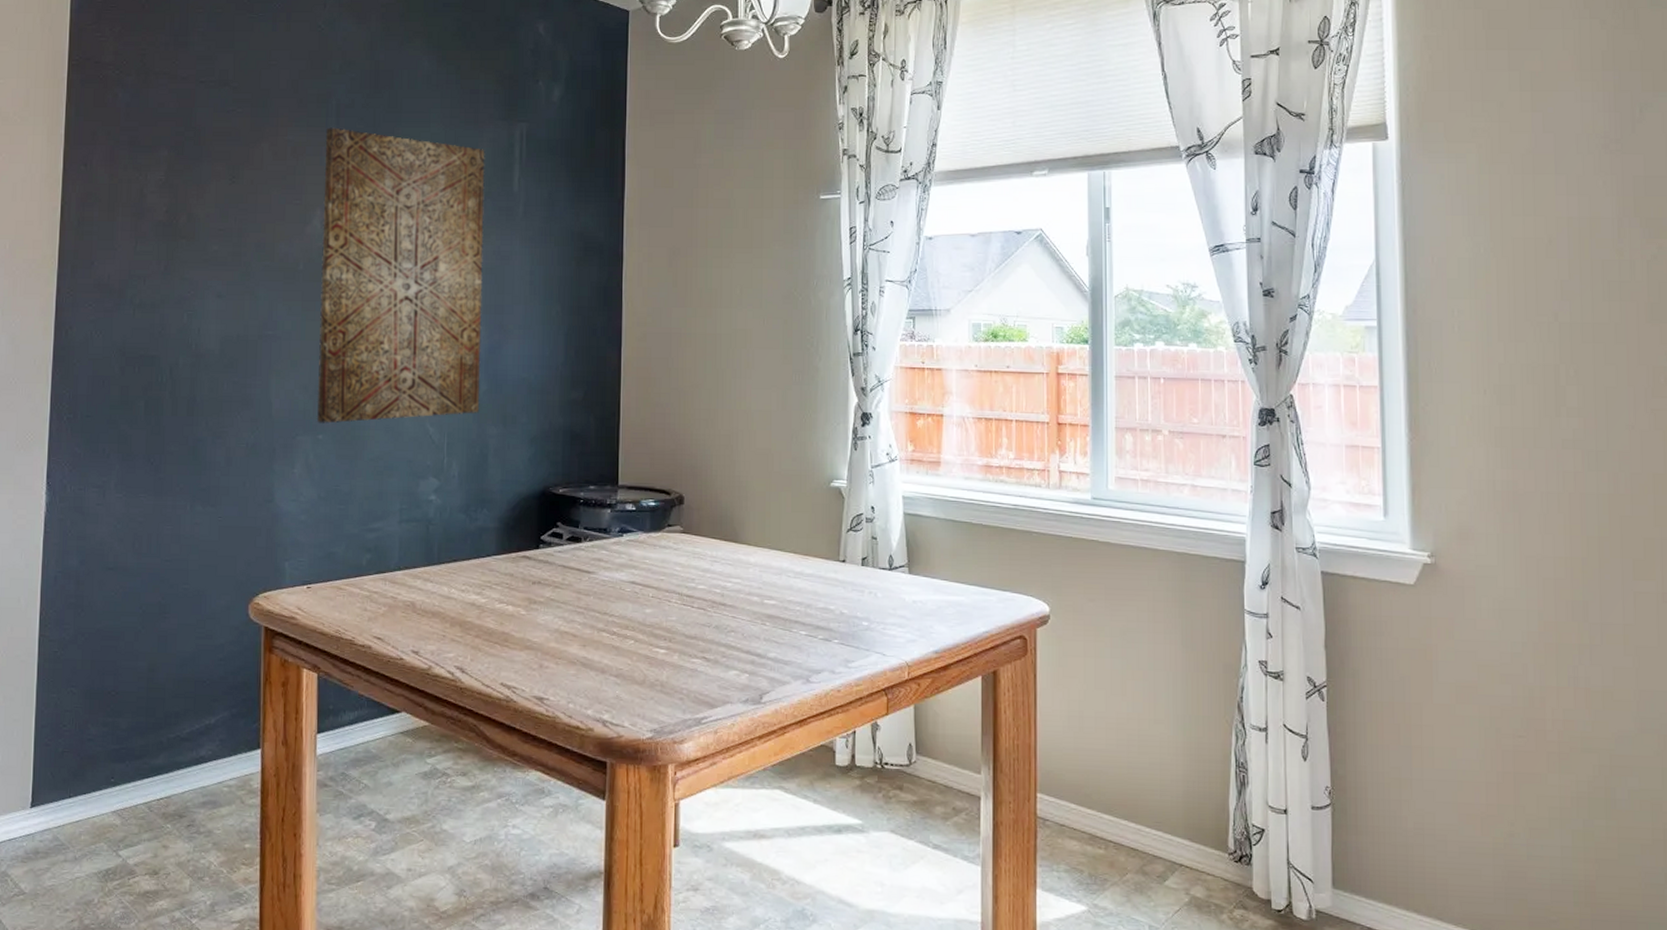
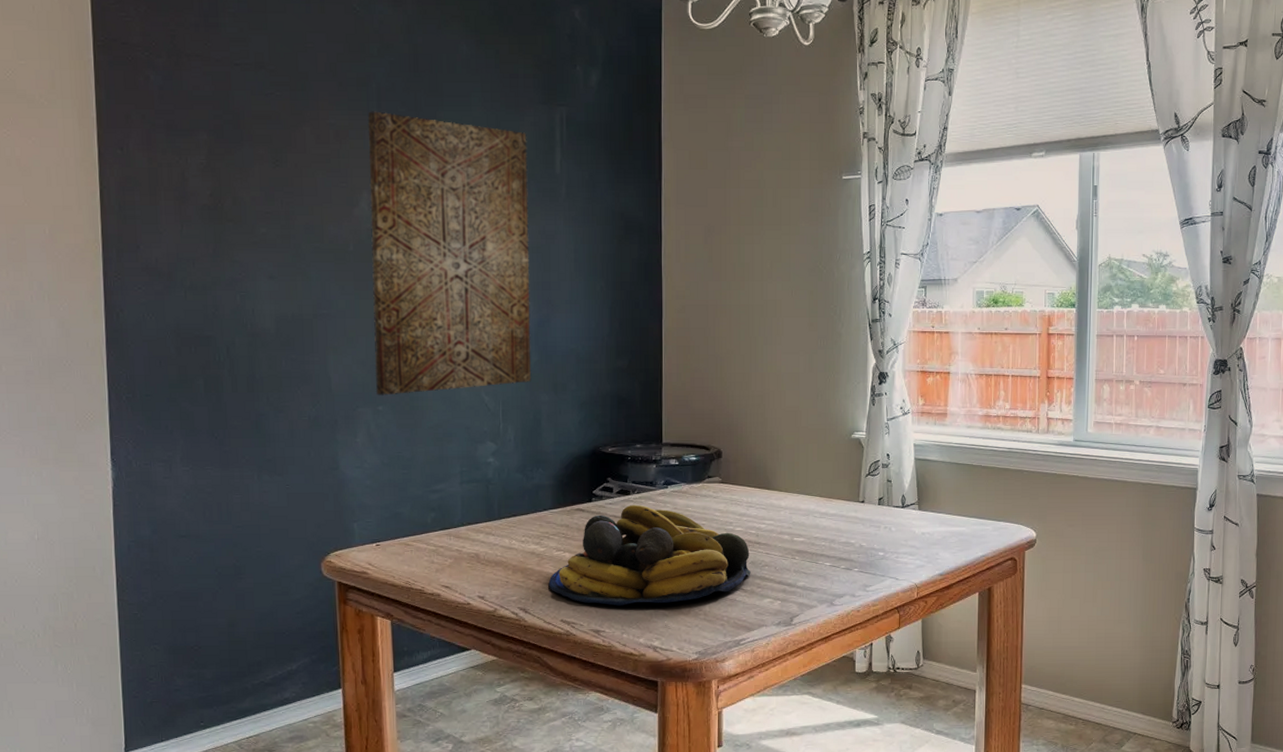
fruit bowl: none [489,553,715,670] -> present [548,504,751,606]

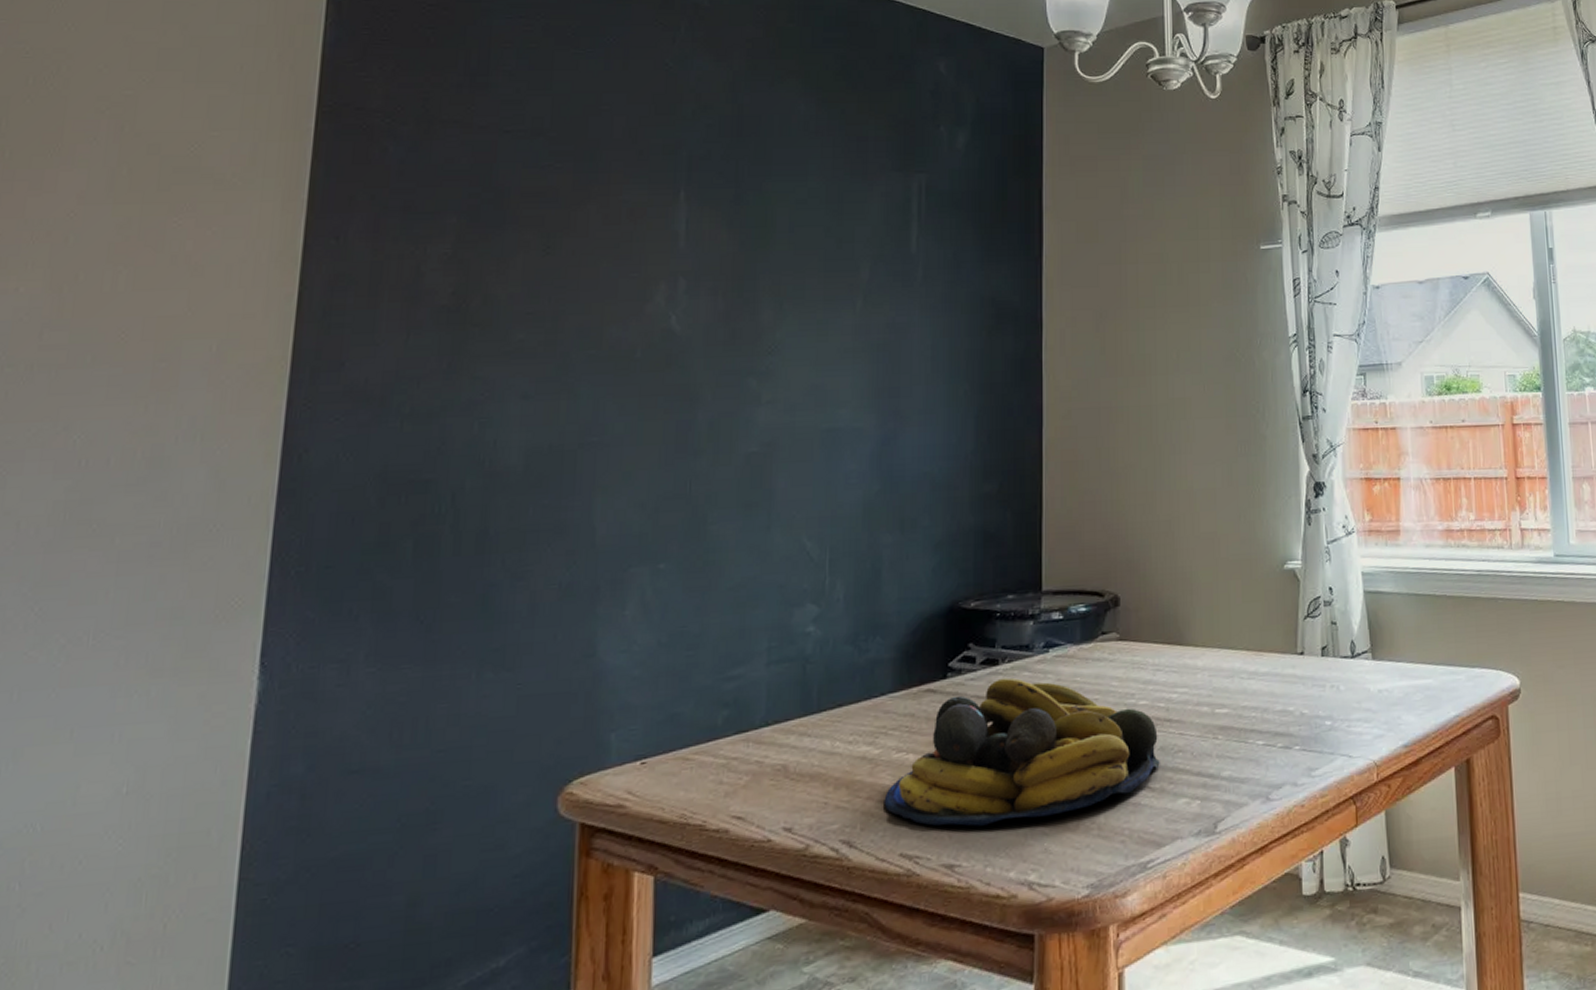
wall art: present [367,111,532,396] -> none [656,184,876,549]

